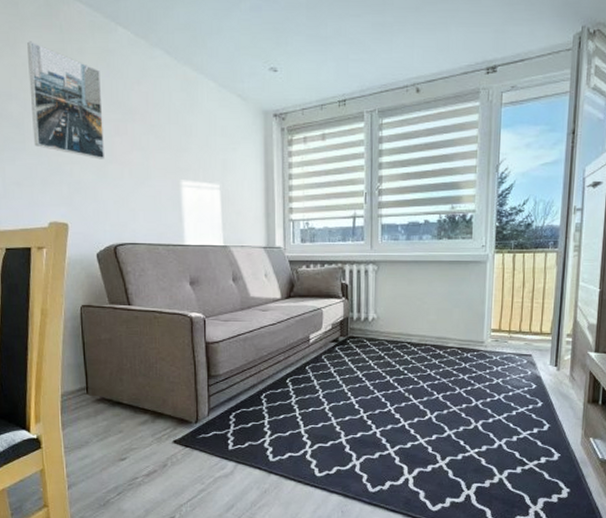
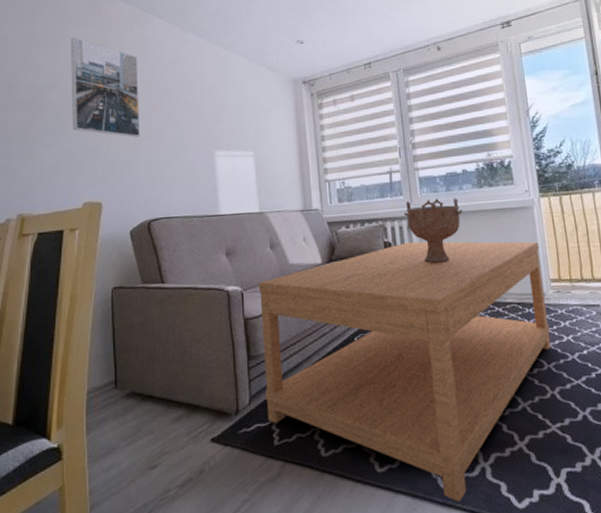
coffee table: none [219,286,486,503] -> present [258,241,551,503]
decorative bowl: none [362,246,419,306] -> present [403,198,463,263]

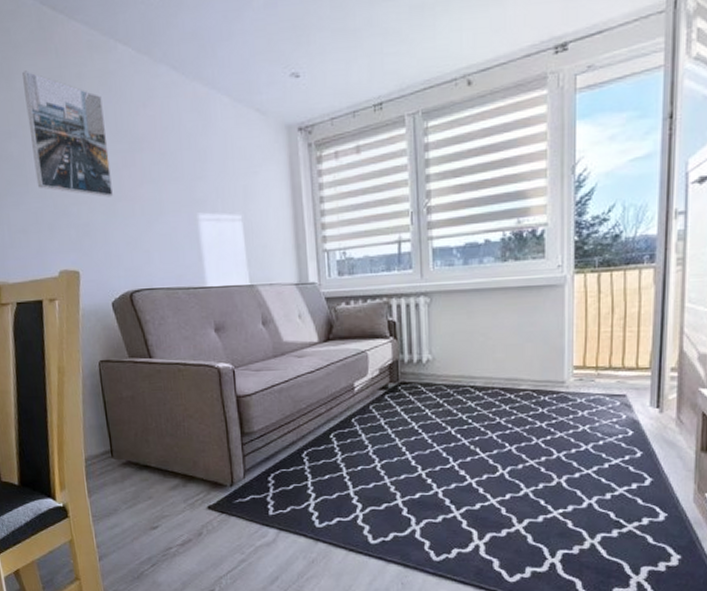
coffee table: present [258,241,551,503] -> none [250,321,566,574]
decorative bowl: present [403,198,463,263] -> none [411,272,481,345]

